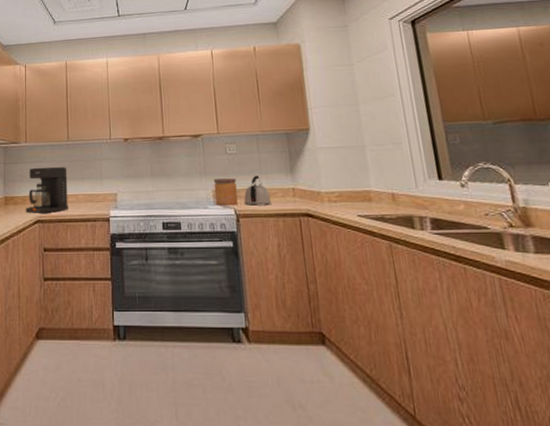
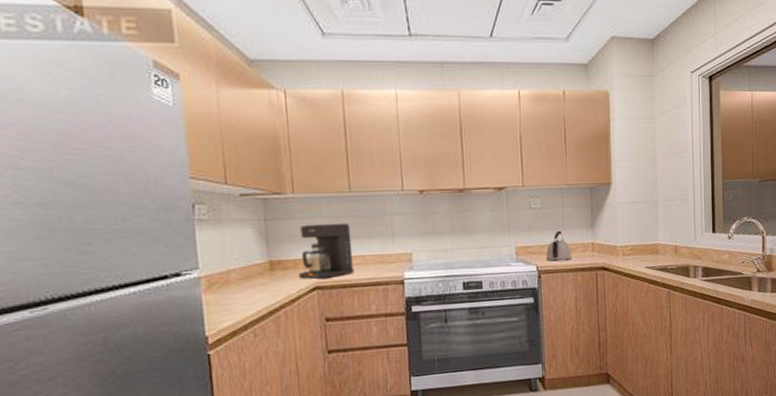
jar: present [213,178,238,206] -> none [516,234,540,263]

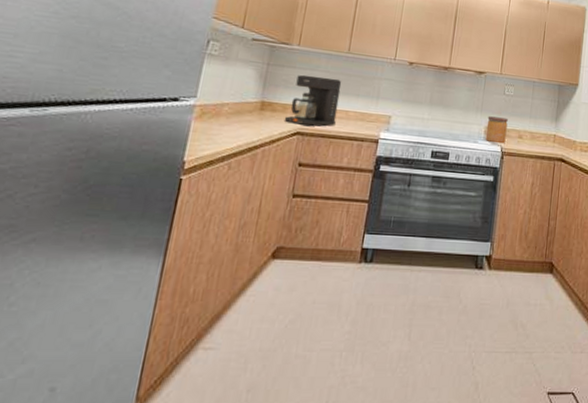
jar: none [516,234,540,263] -> present [485,116,508,144]
kettle: present [545,230,571,262] -> none [510,118,535,148]

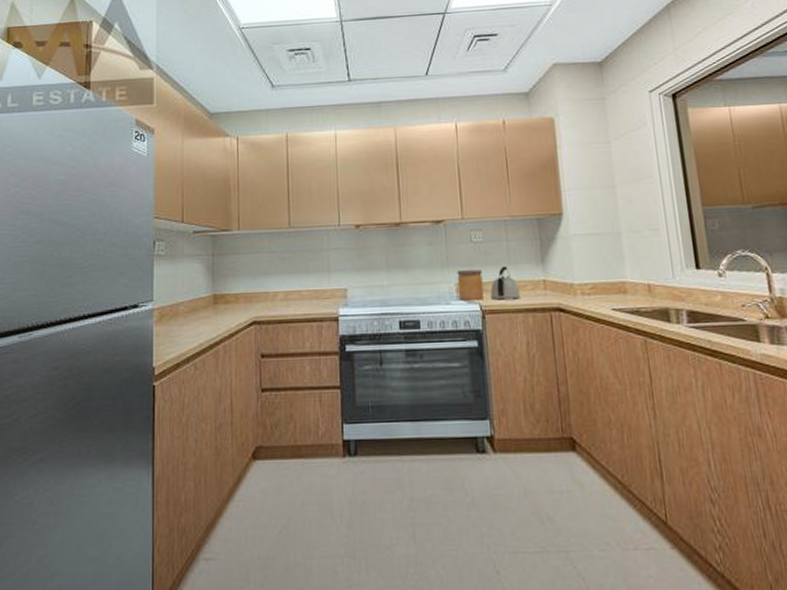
coffee maker: present [284,74,342,127] -> none [238,258,290,314]
kettle: none [510,118,535,148] -> present [490,265,520,301]

